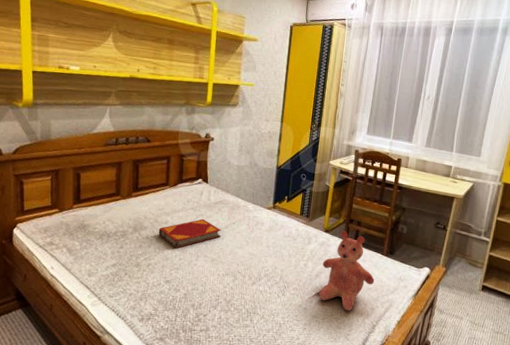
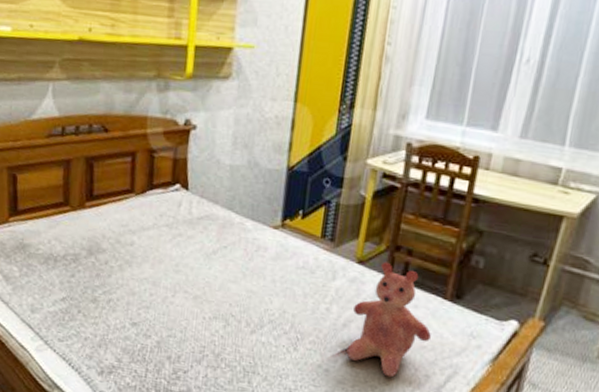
hardback book: present [158,219,222,249] -> none [121,240,208,280]

